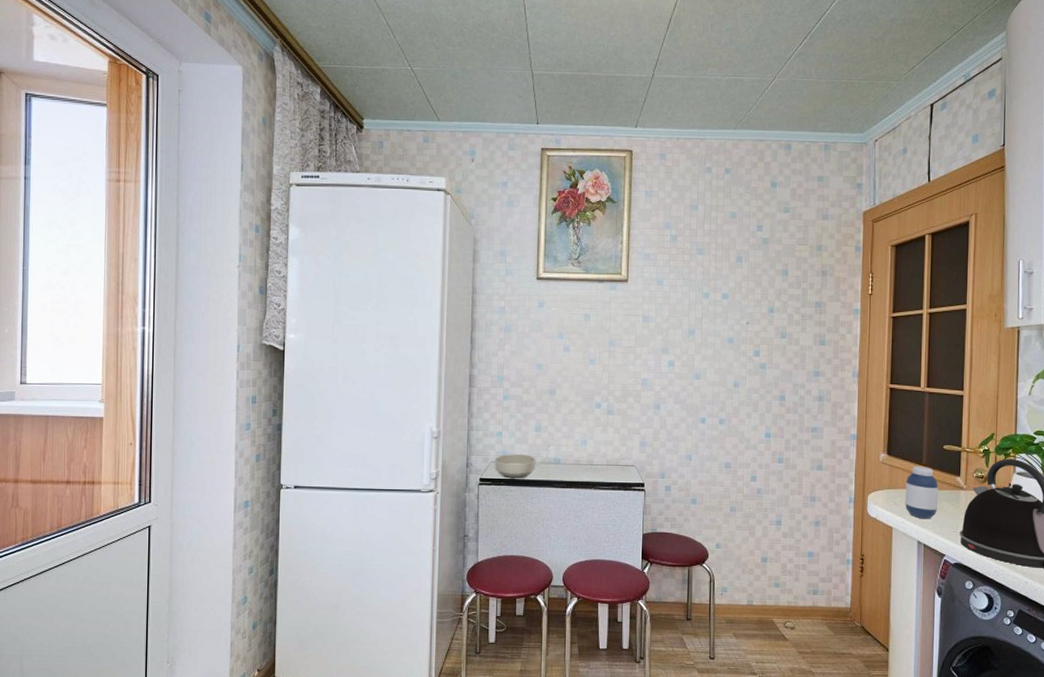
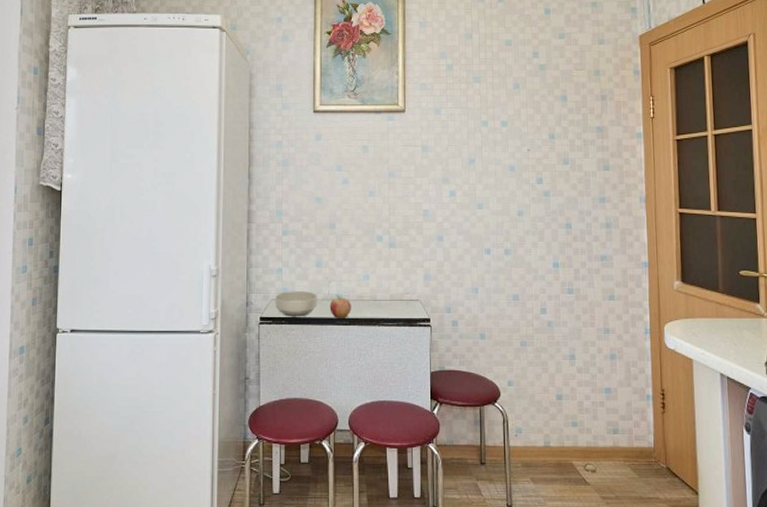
fruit: none [547,459,569,481] -> present [330,295,351,318]
medicine bottle: present [905,466,939,519] -> none [703,294,739,350]

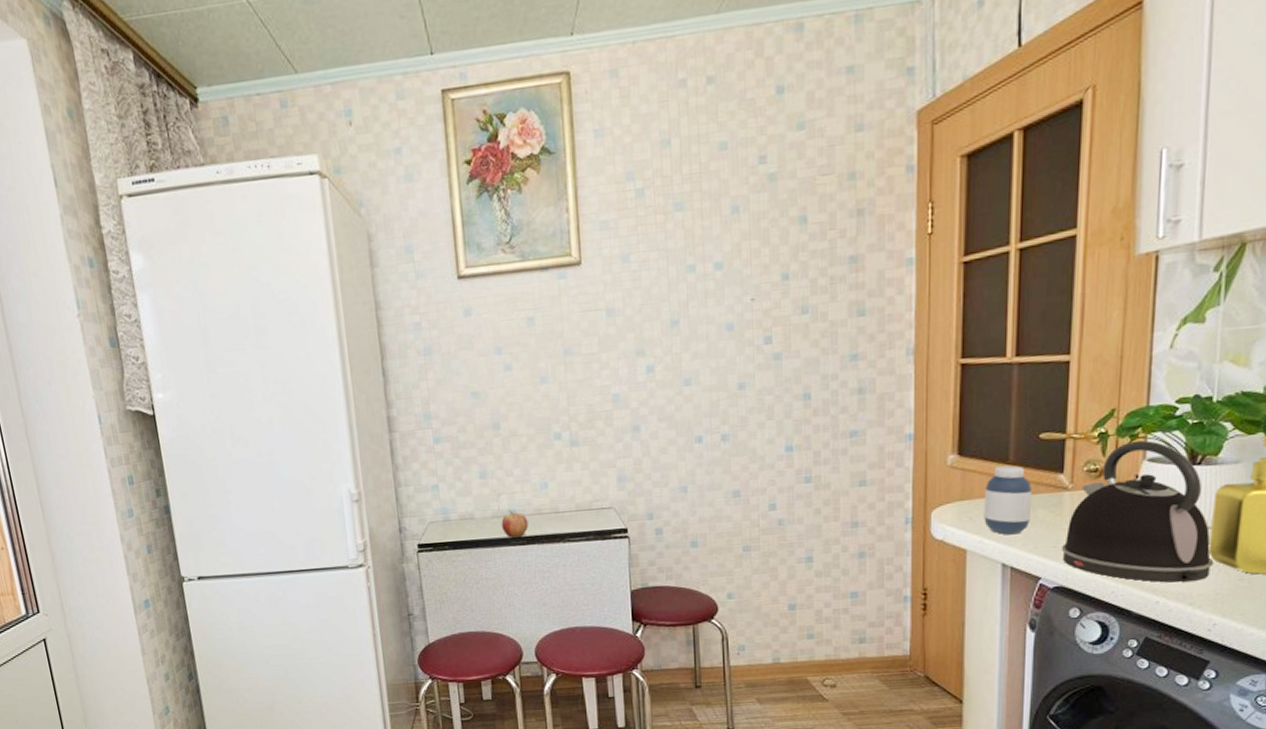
bowl: present [275,290,317,317] -> none [433,508,486,541]
medicine bottle: none [703,294,739,350] -> present [984,465,1033,535]

